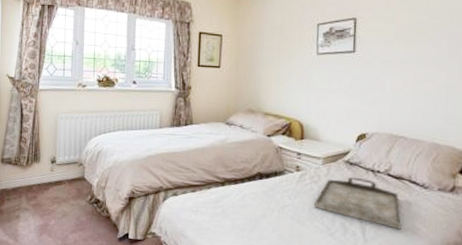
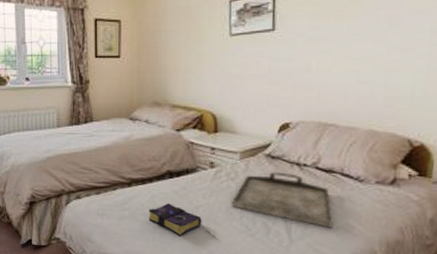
book: none [239,203,287,234] -> present [148,203,202,236]

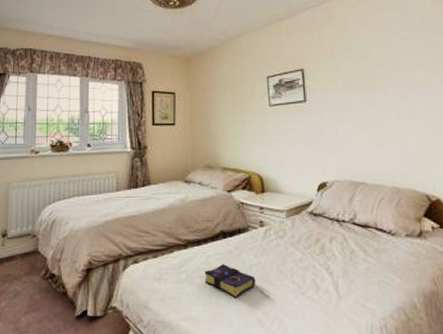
serving tray: present [232,171,333,228] -> none [282,228,375,282]

